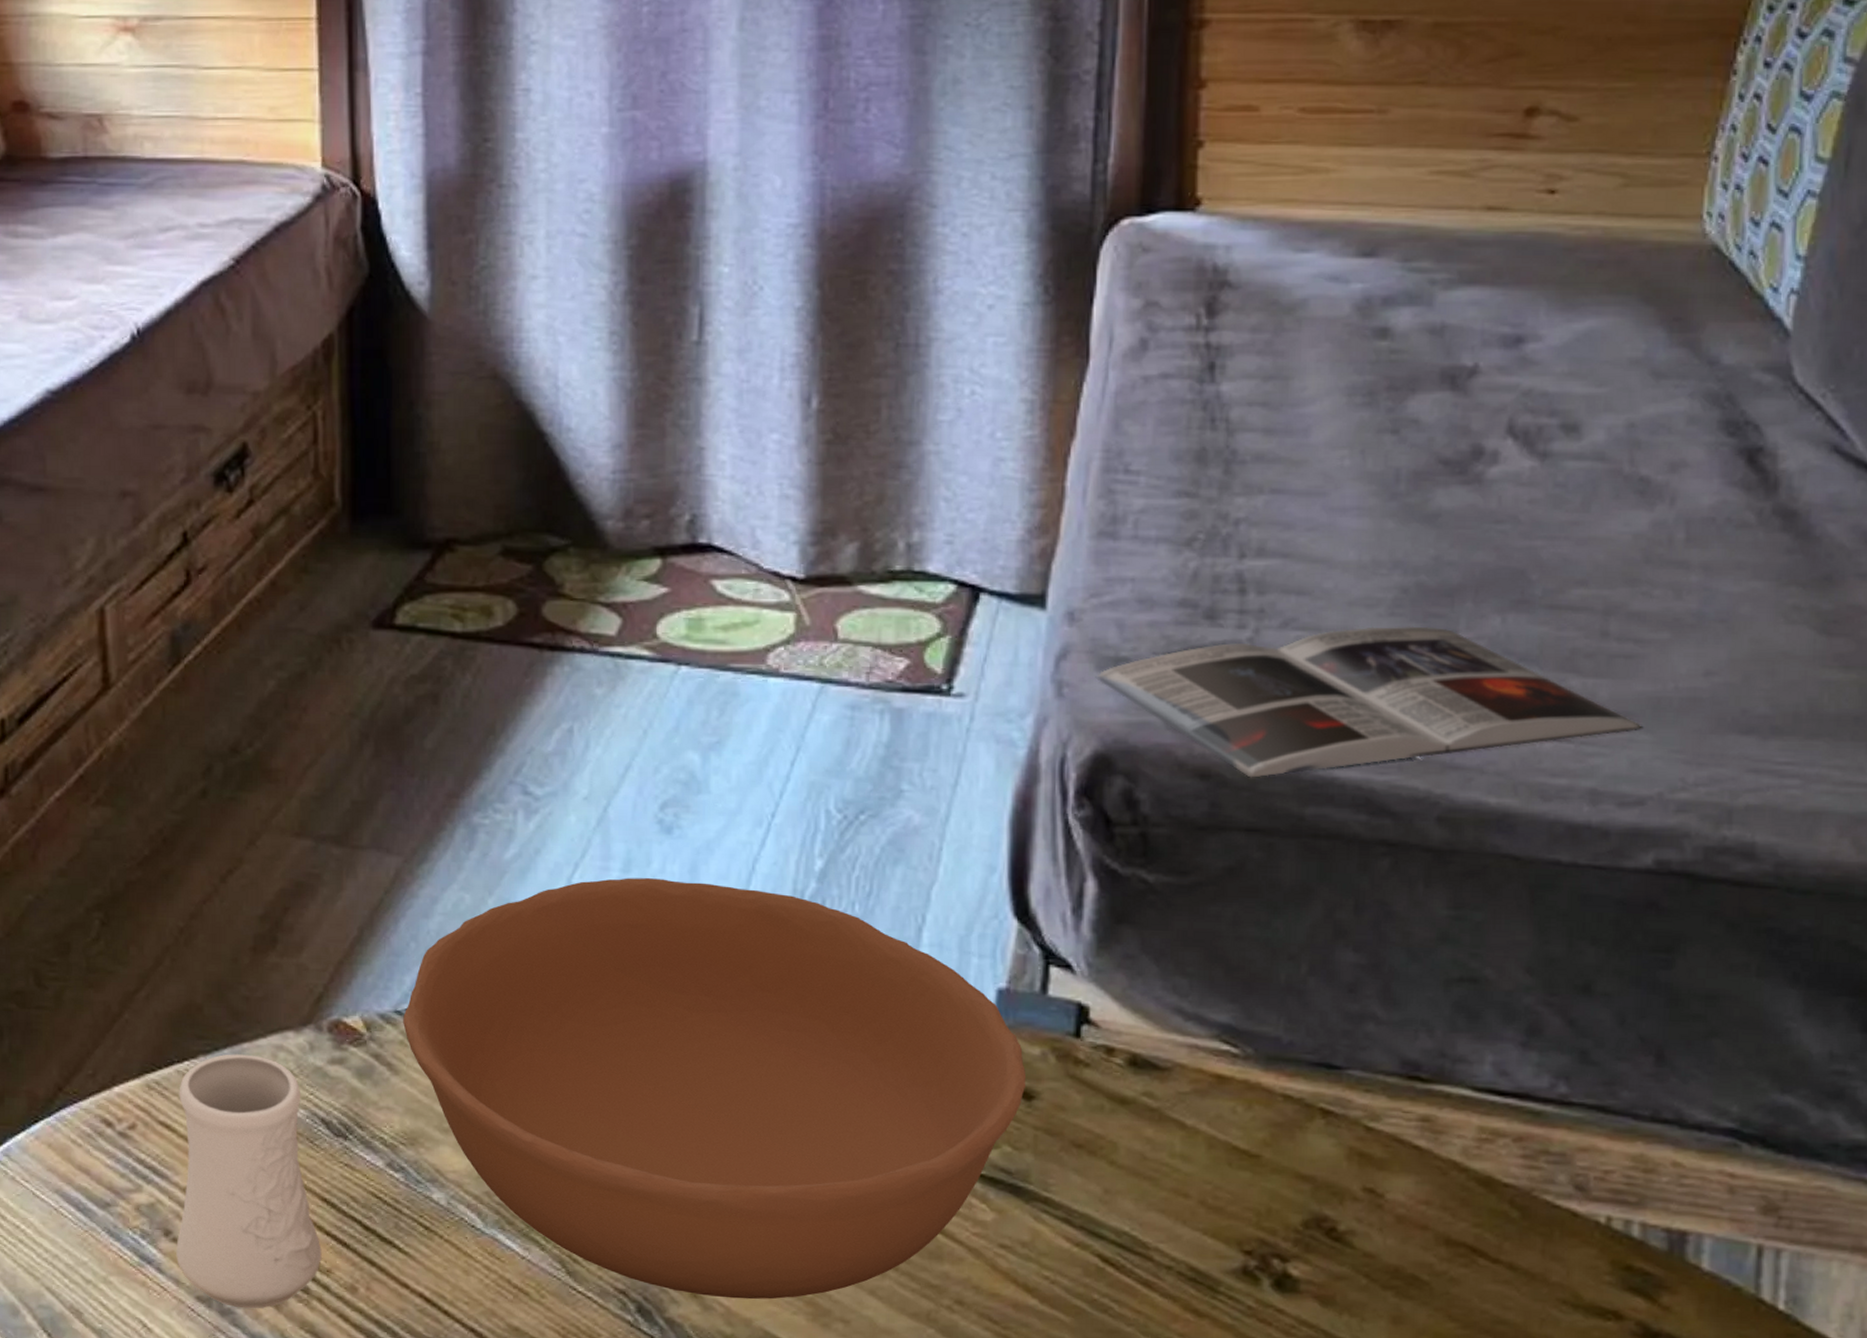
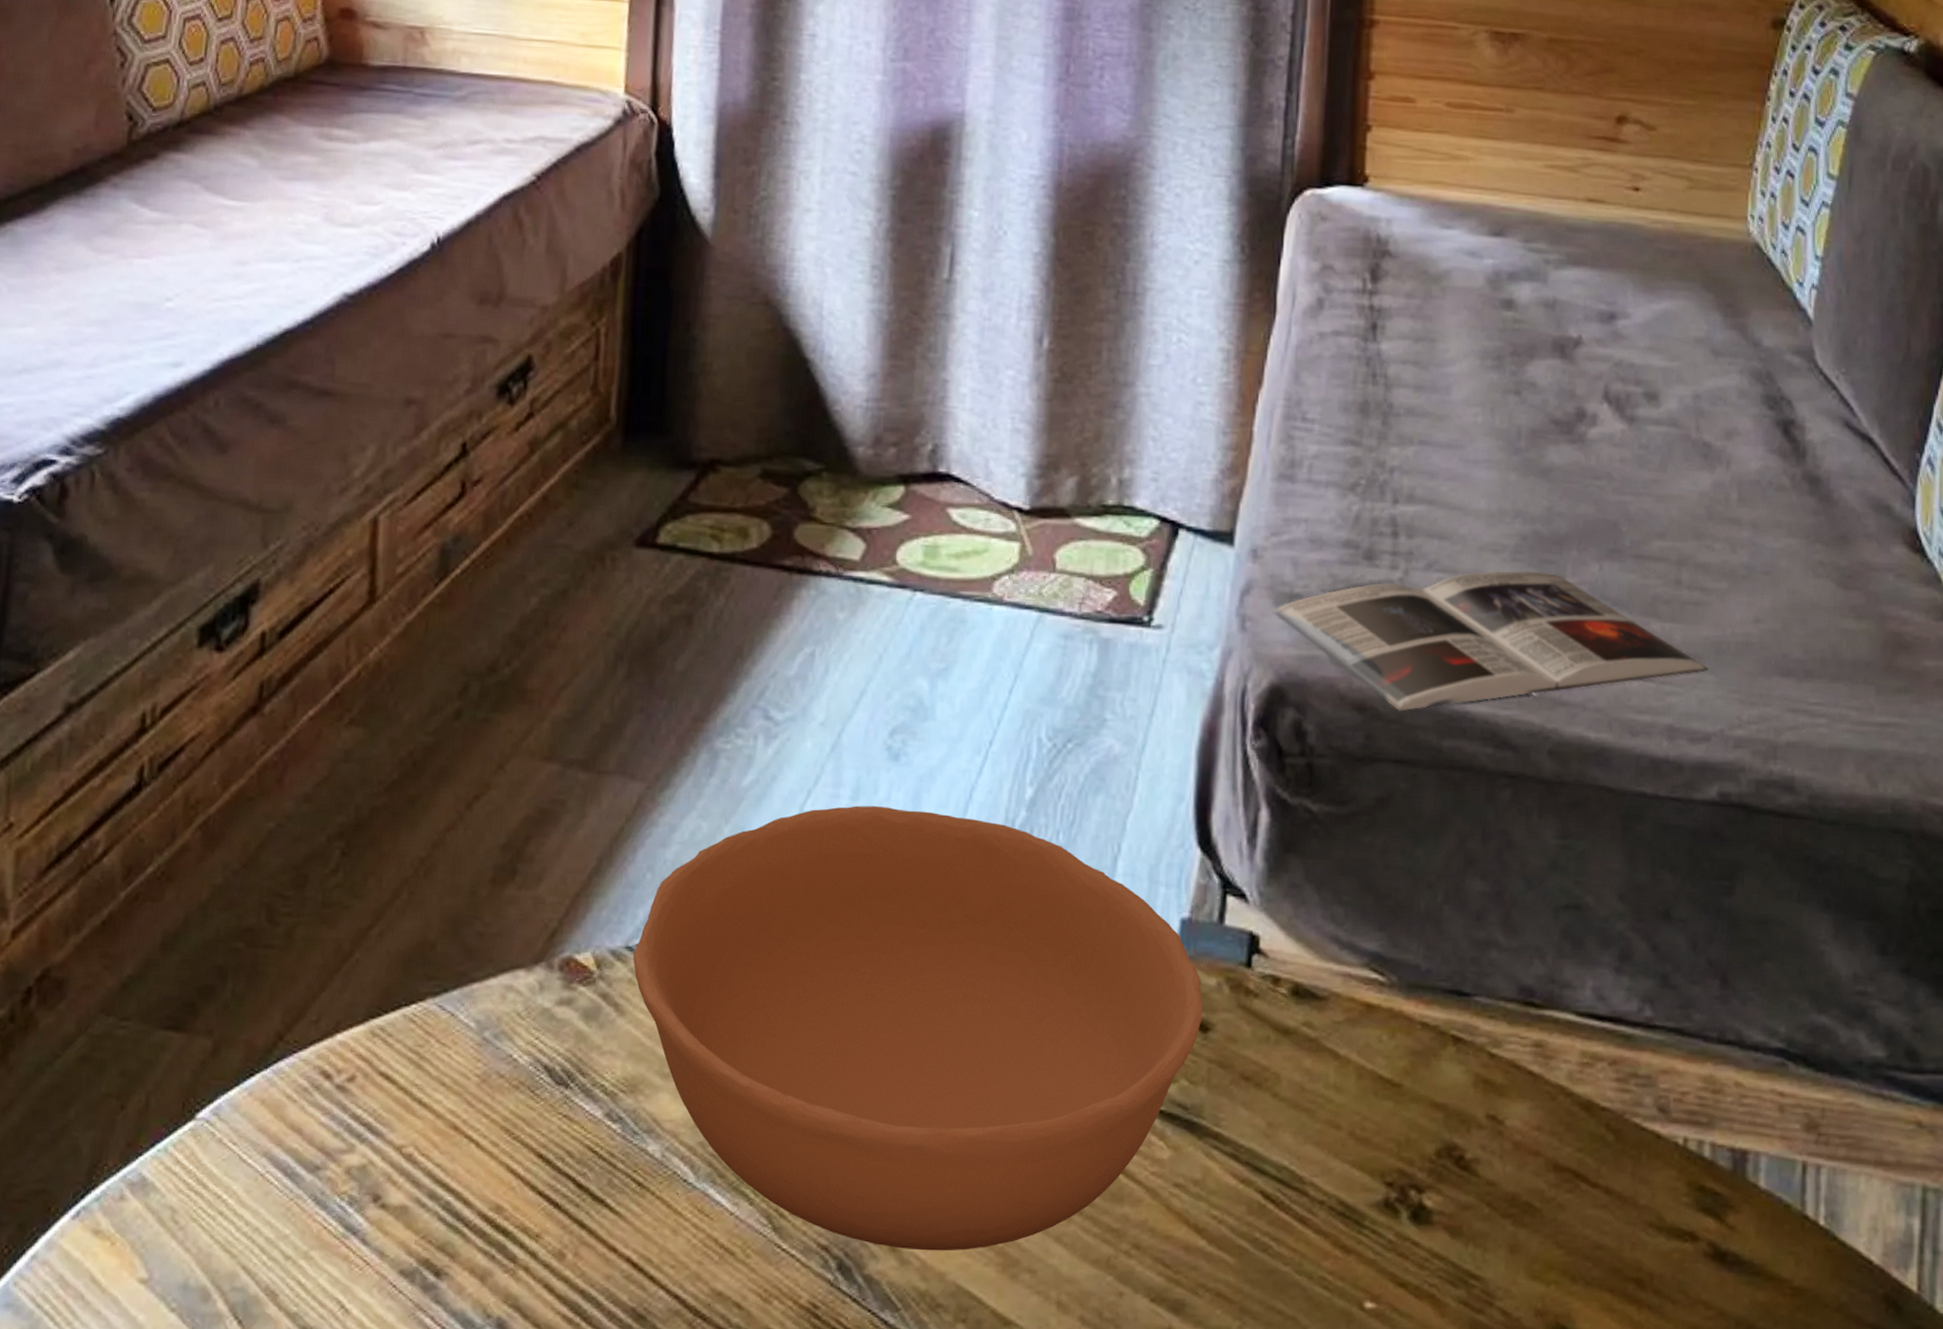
cup: present [176,1054,322,1309] -> none [383,995,533,1282]

